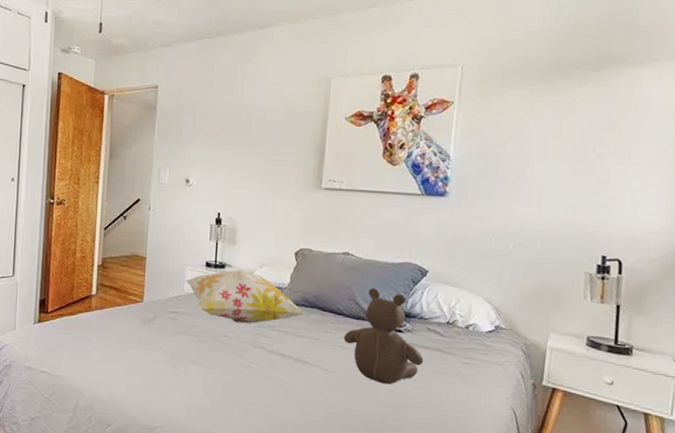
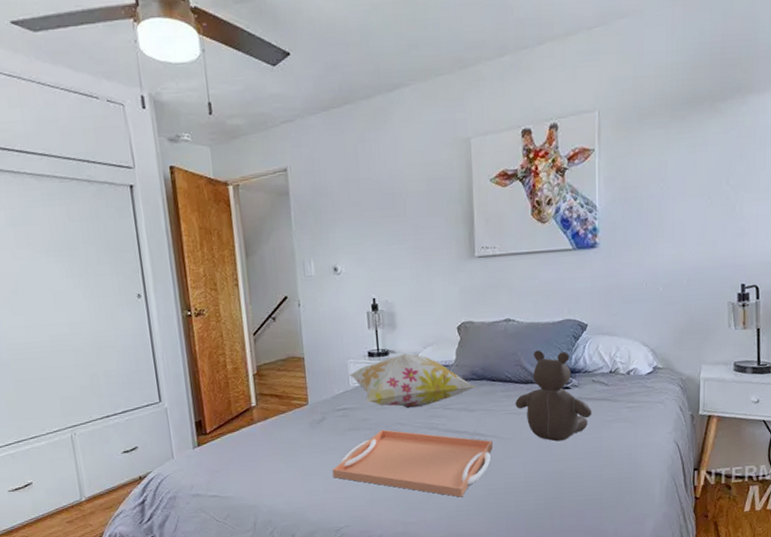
serving tray: none [155,339,316,422] -> present [332,429,493,497]

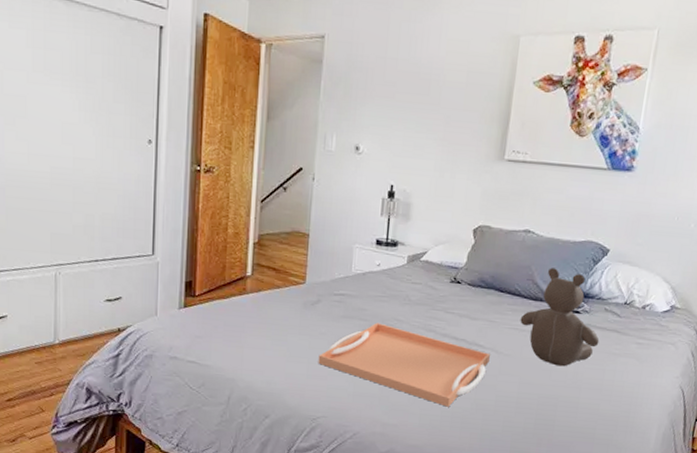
decorative pillow: present [349,353,475,409] -> none [353,247,481,306]

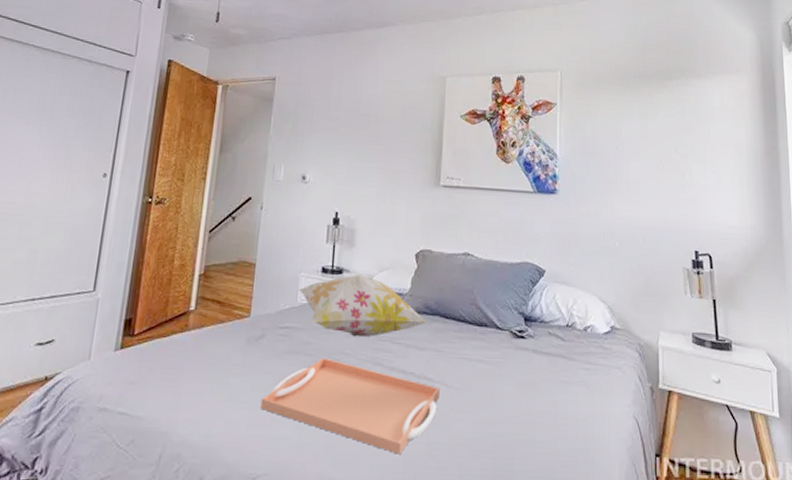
decorative pillow: none [353,247,481,306] -> present [299,274,427,337]
stuffed animal: present [520,268,600,367] -> none [467,291,547,399]

